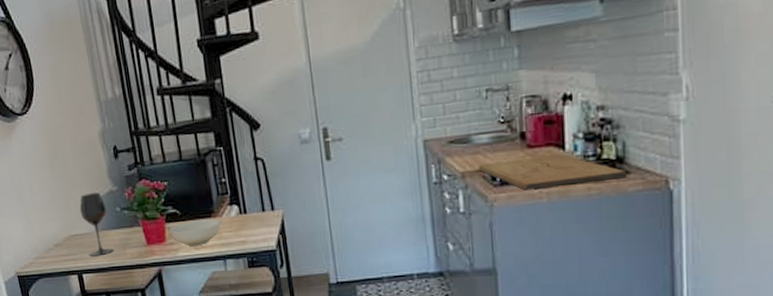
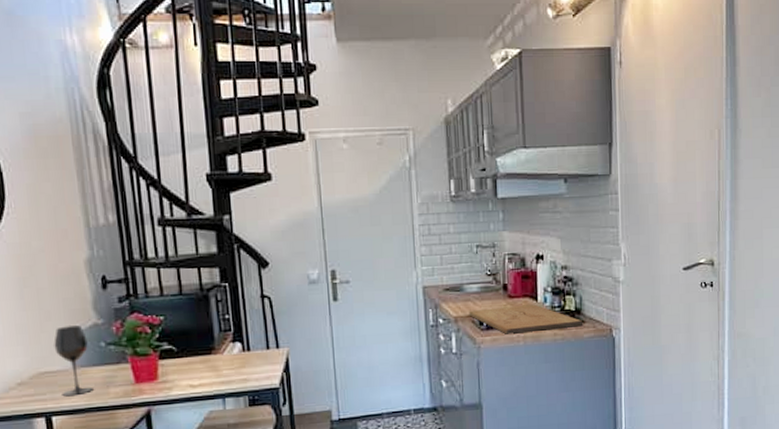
bowl: present [168,218,222,247] -> none [162,356,222,385]

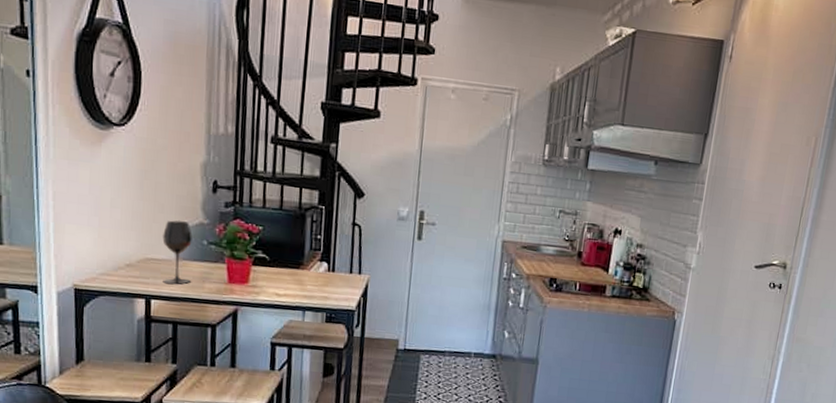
cutting board: present [469,304,583,334] -> none [541,271,649,304]

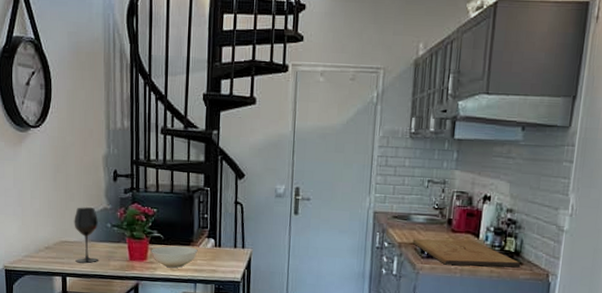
bowl: none [253,268,308,294] -> present [151,246,198,268]
cutting board: none [541,271,649,304] -> present [412,239,521,268]

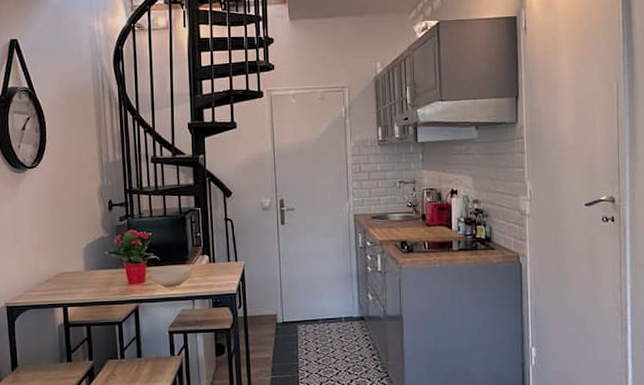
wineglass: present [74,207,98,263] -> none [72,238,98,291]
cutting board: present [412,239,521,268] -> none [392,232,493,257]

